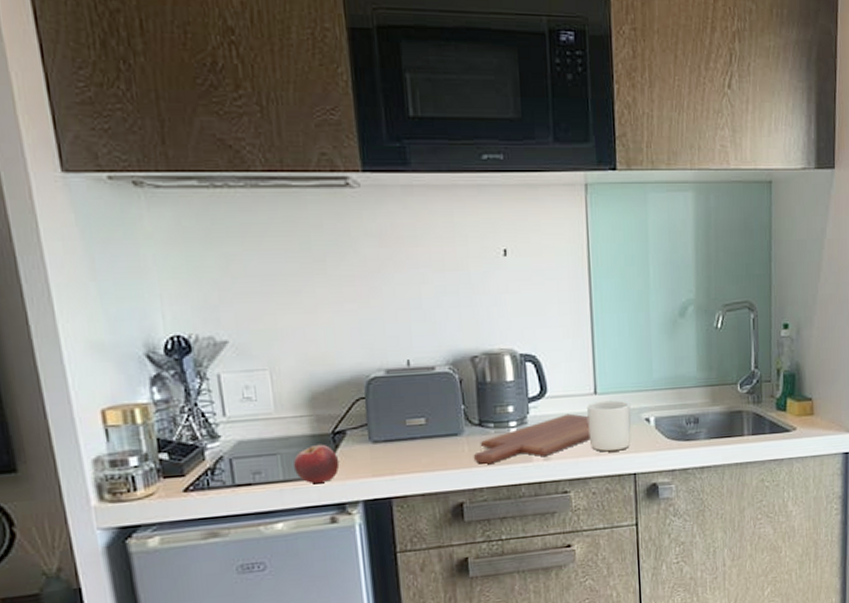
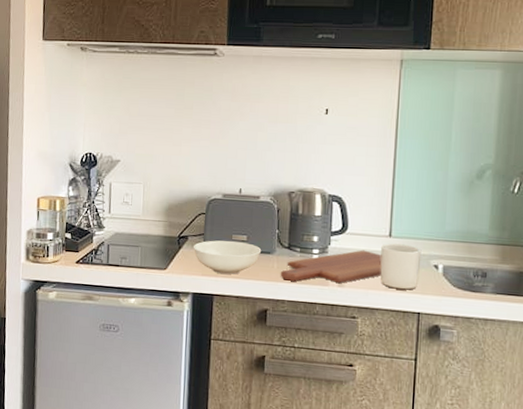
fruit: present [294,444,340,483] -> none [149,243,180,273]
bowl: none [356,426,447,470] -> present [194,240,262,275]

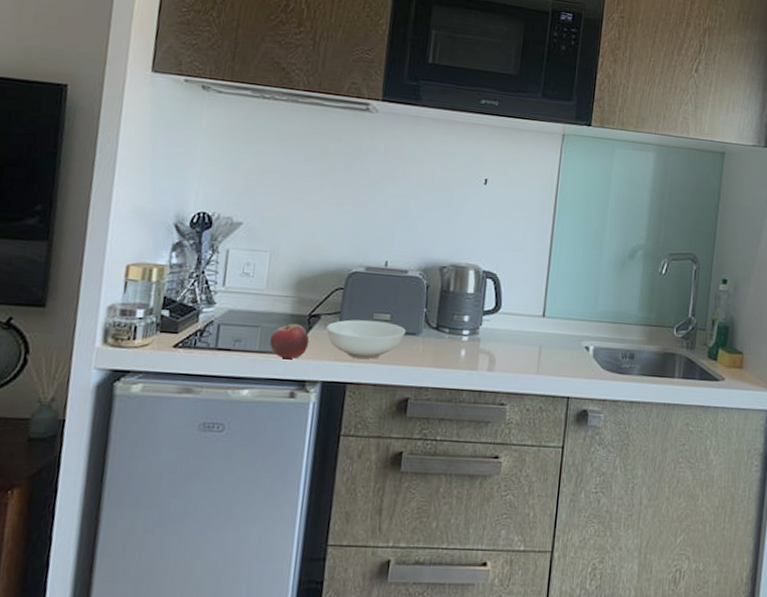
fruit: none [149,243,180,273] -> present [270,323,310,359]
cutting board: present [280,250,382,284] -> none [425,330,535,368]
mug: present [380,243,422,290] -> none [531,323,574,373]

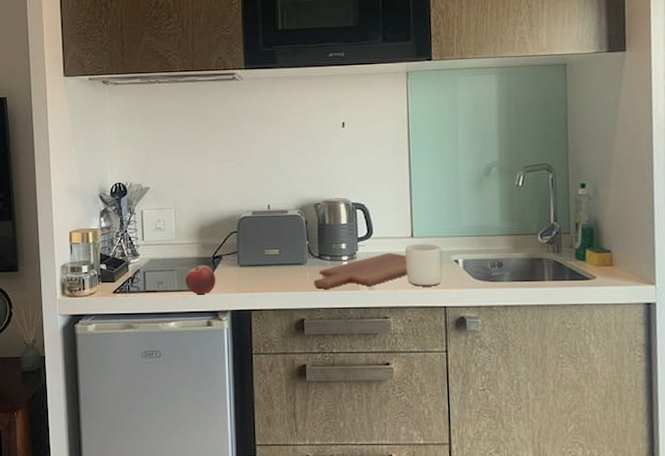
bowl: present [326,319,407,359] -> none [228,255,294,288]
cutting board: none [425,330,535,368] -> present [313,252,407,290]
mug: none [531,323,574,373] -> present [405,243,443,286]

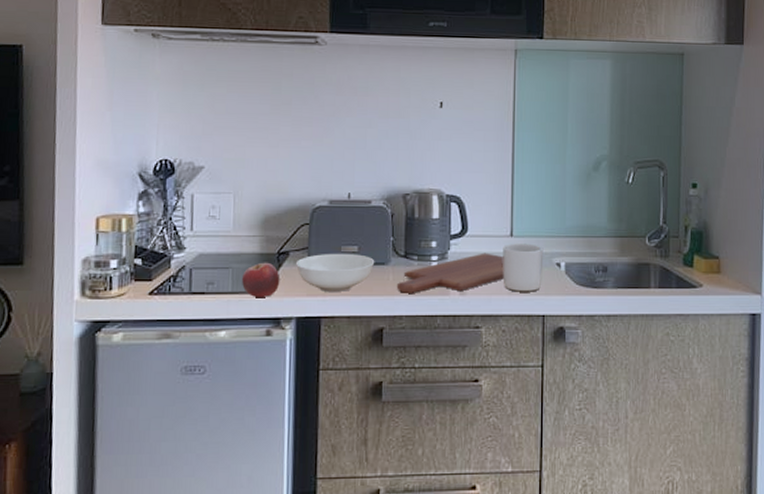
bowl: none [228,255,294,288] -> present [296,253,375,292]

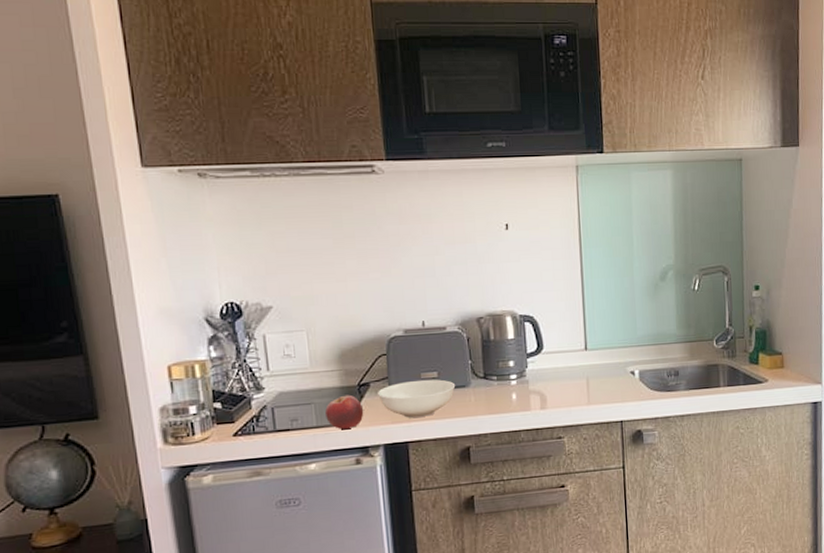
cutting board: present [396,252,504,295] -> none [478,367,582,413]
mug: present [503,243,544,292] -> none [578,355,618,402]

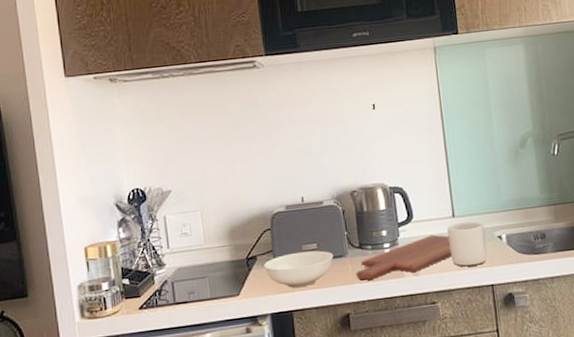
fruit: present [325,394,364,429] -> none [218,268,252,300]
cutting board: none [478,367,582,413] -> present [355,234,452,281]
mug: none [578,355,618,402] -> present [447,221,487,267]

